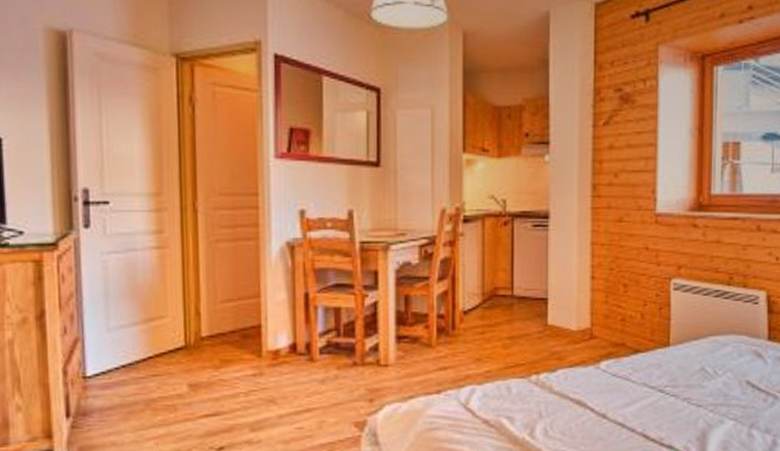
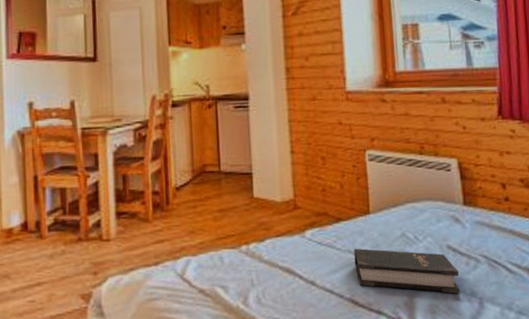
hardback book: none [649,381,755,430] -> present [354,248,460,294]

